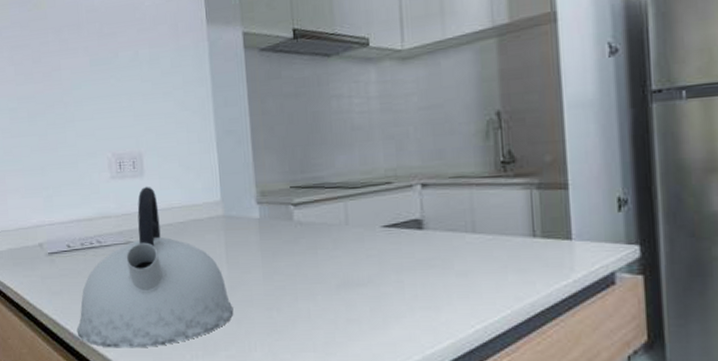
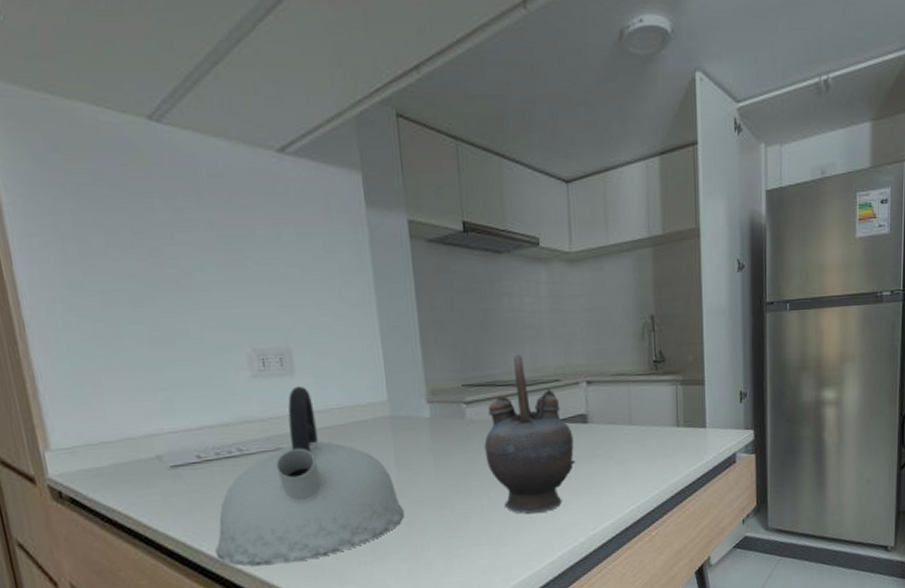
teapot: none [311,155,410,324] -> present [484,353,576,515]

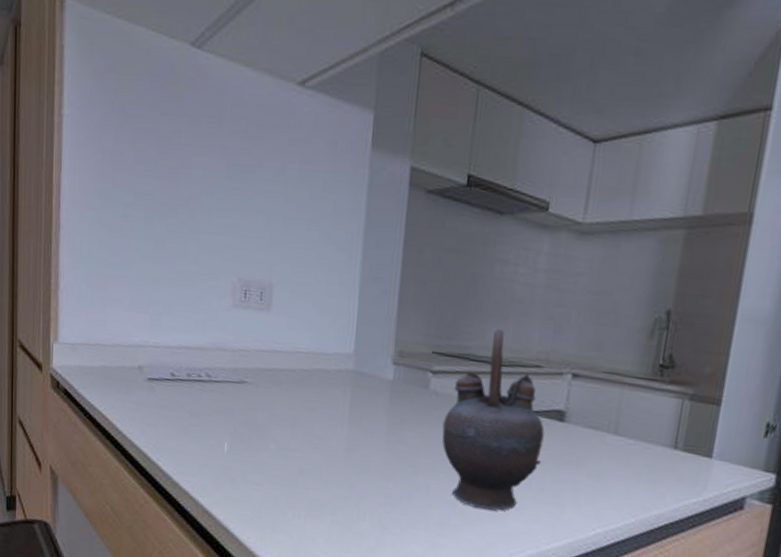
kettle: present [215,385,405,566] -> none [169,322,348,500]

